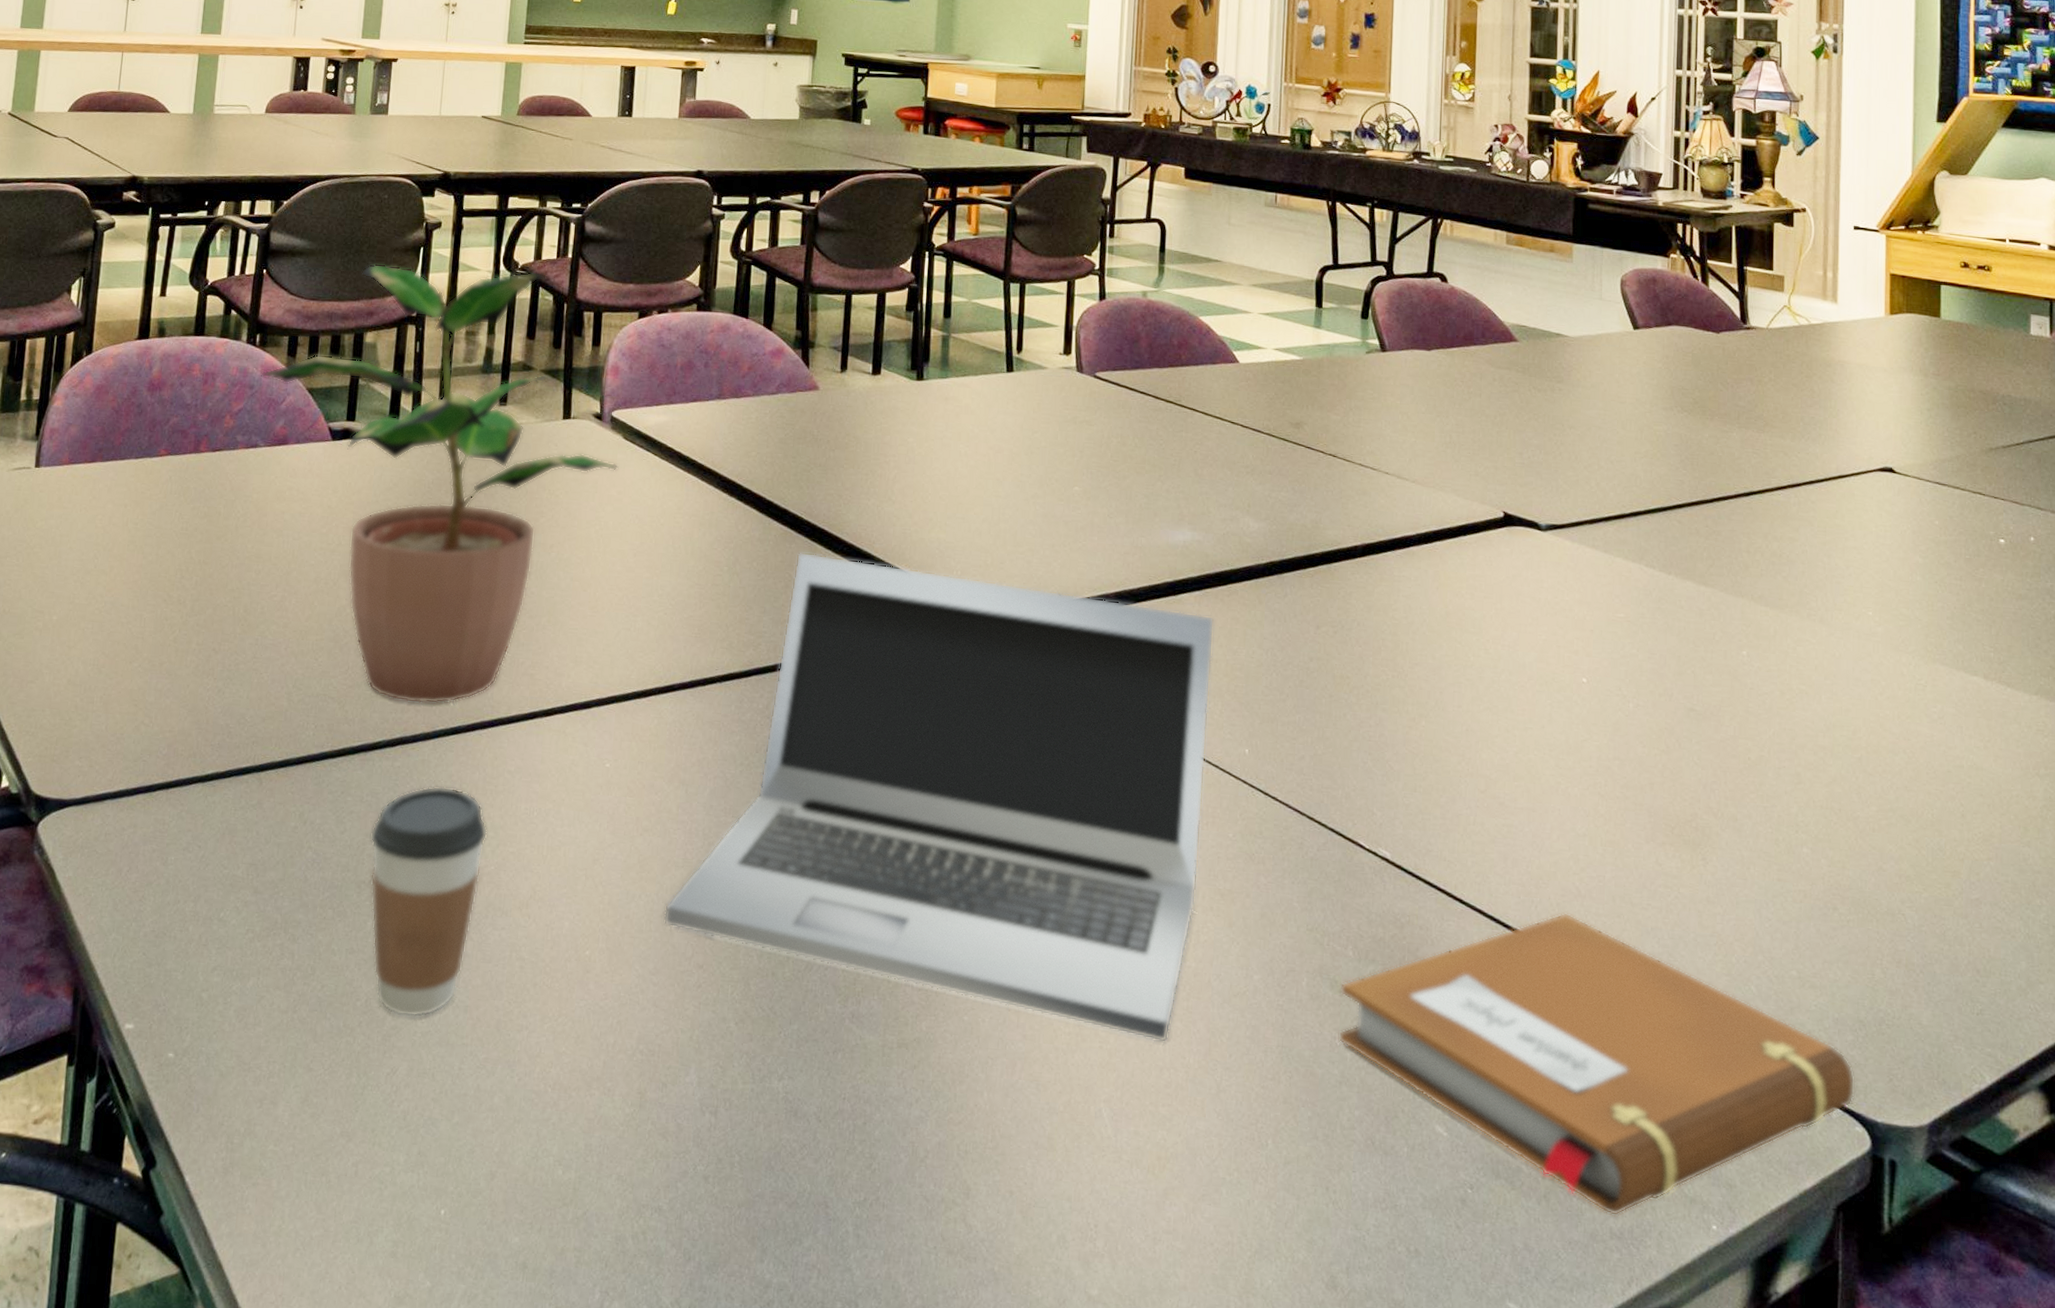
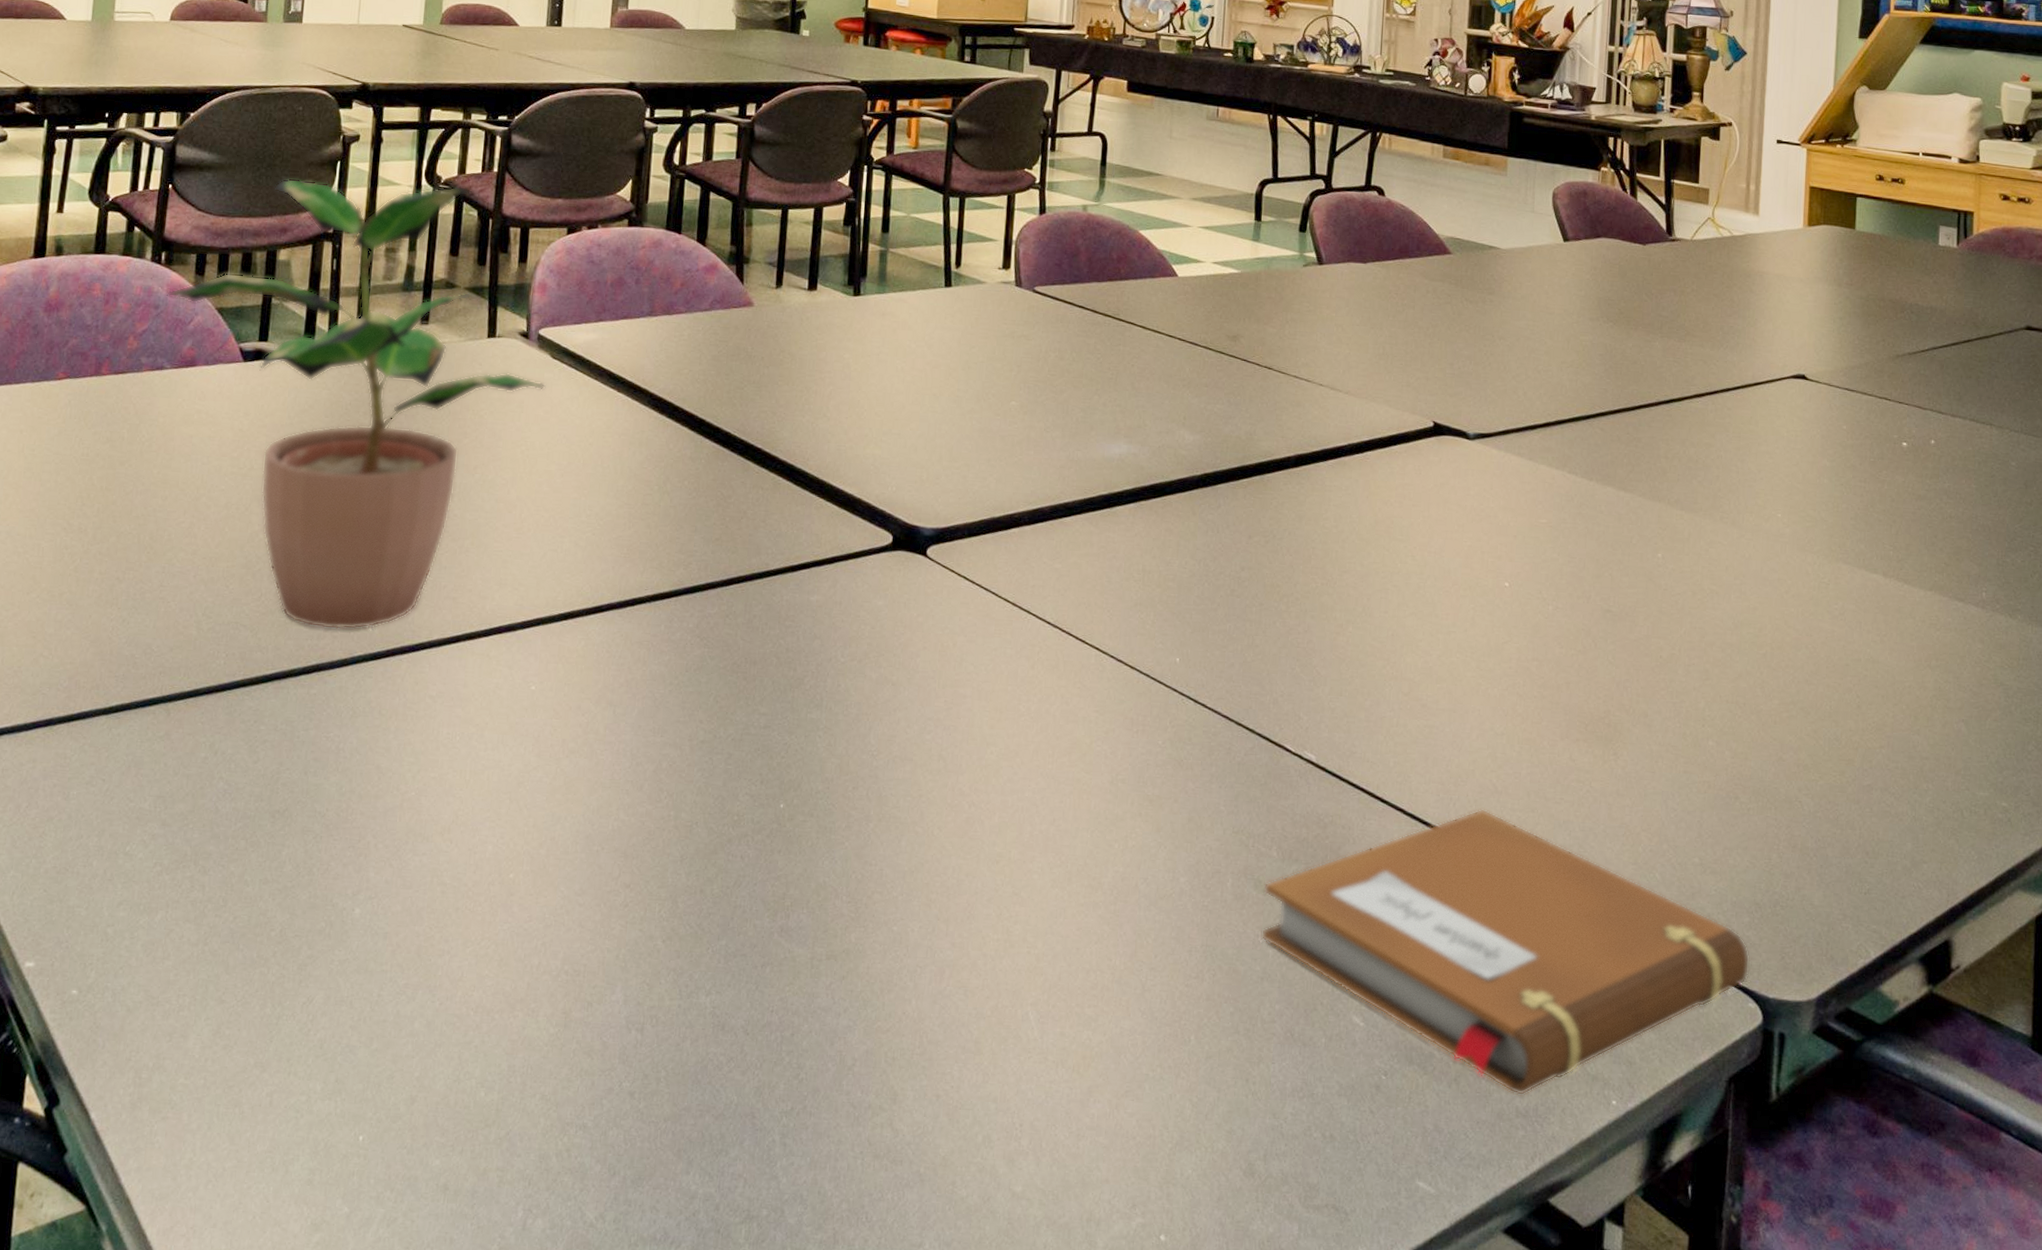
coffee cup: present [370,786,488,1018] -> none [284,713,408,946]
laptop: present [663,552,1215,1042] -> none [589,470,1149,945]

